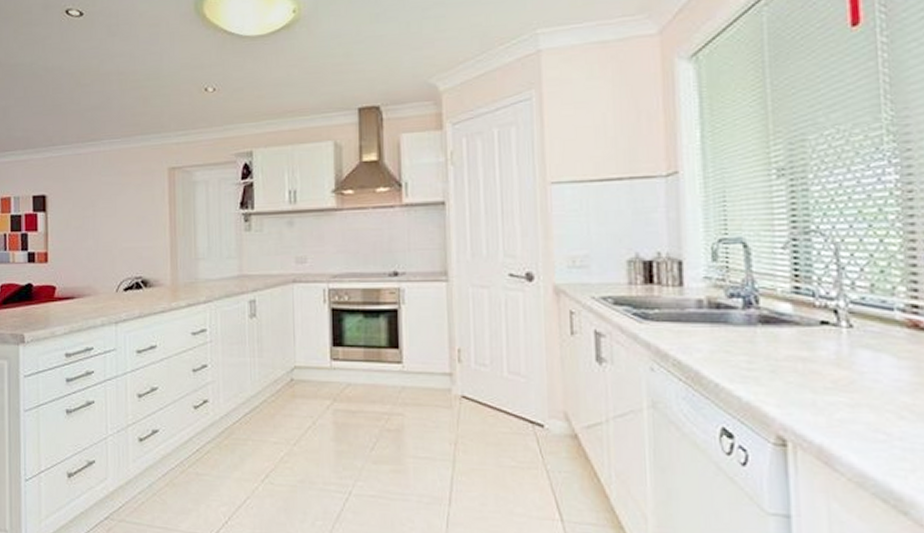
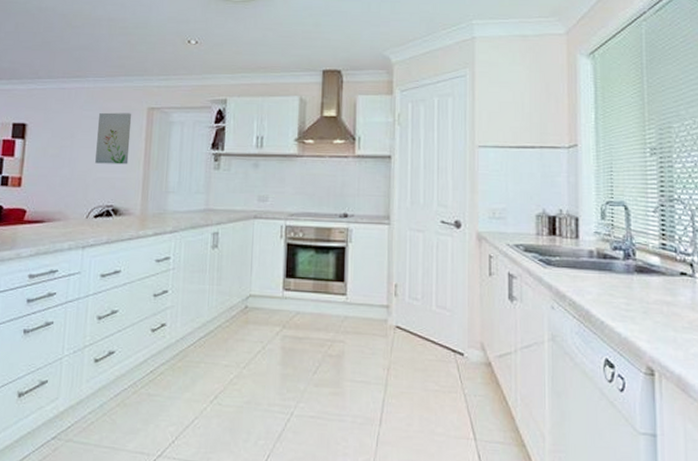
wall art: none [117,175,154,233] -> present [95,112,132,165]

